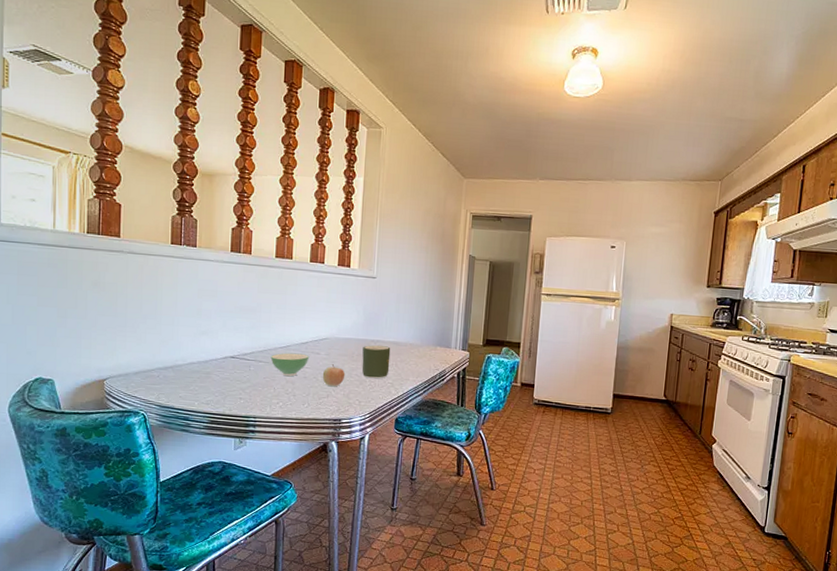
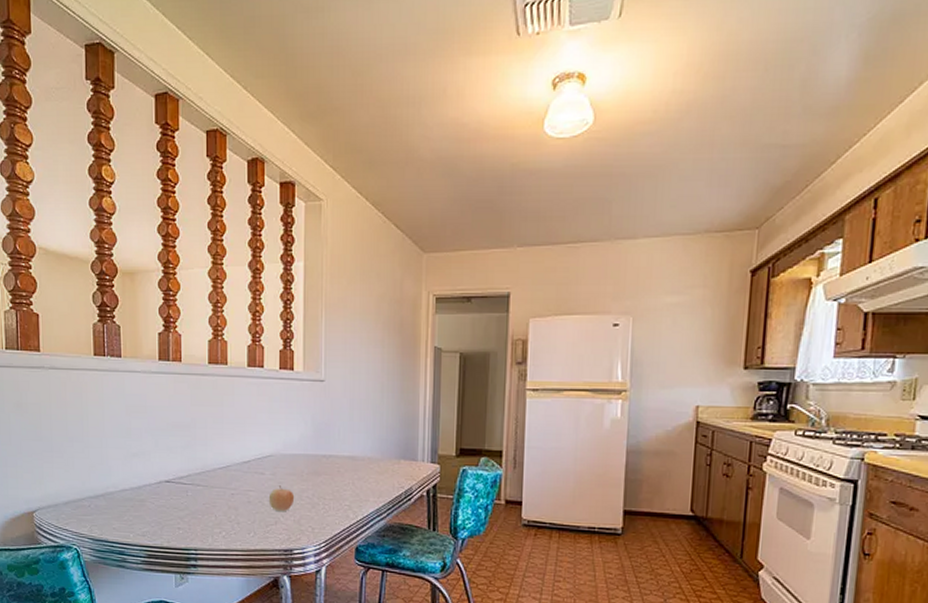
bowl: present [270,352,310,377] -> none [209,474,253,502]
mug: present [362,345,391,379] -> none [313,461,346,501]

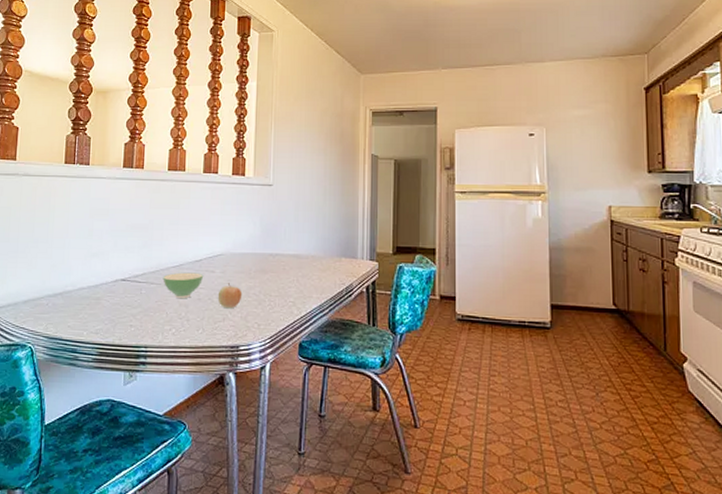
bowl: none [209,474,253,502] -> present [163,272,204,299]

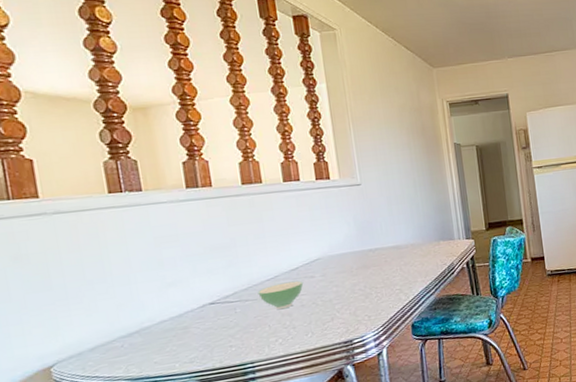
fruit: present [217,283,243,309] -> none [321,284,348,309]

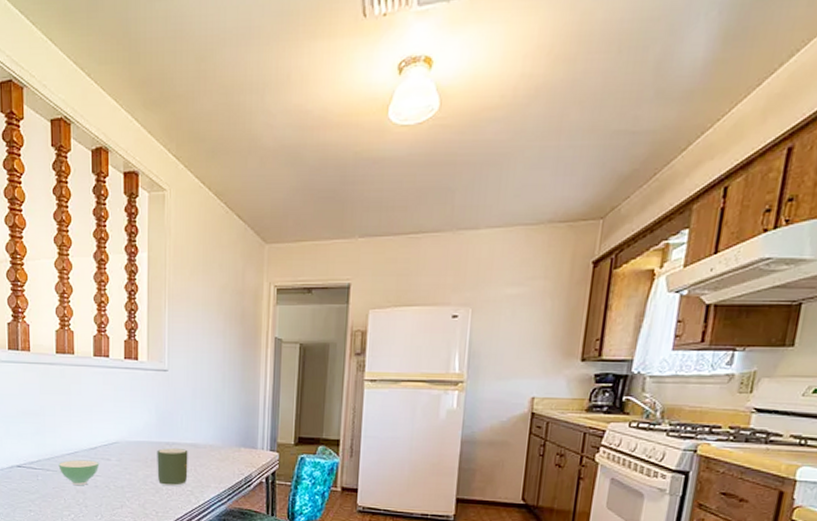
mug: none [361,252,395,291] -> present [157,448,188,487]

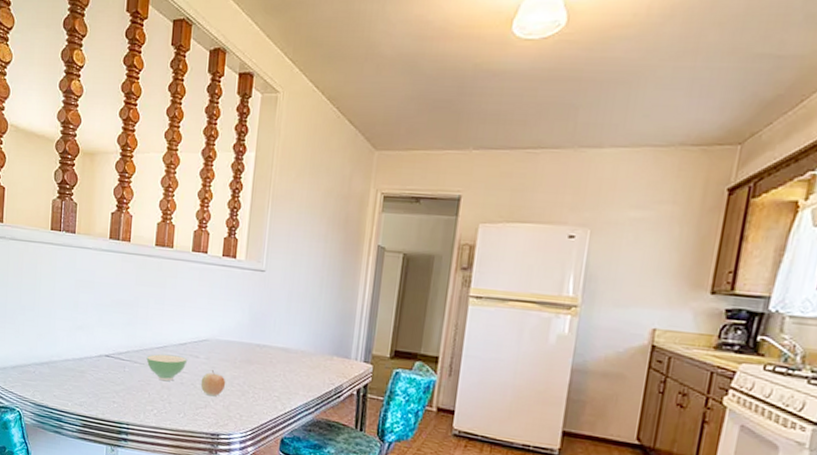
fruit: none [114,471,140,497] -> present [200,370,226,397]
mug: present [157,448,188,487] -> none [244,350,279,391]

